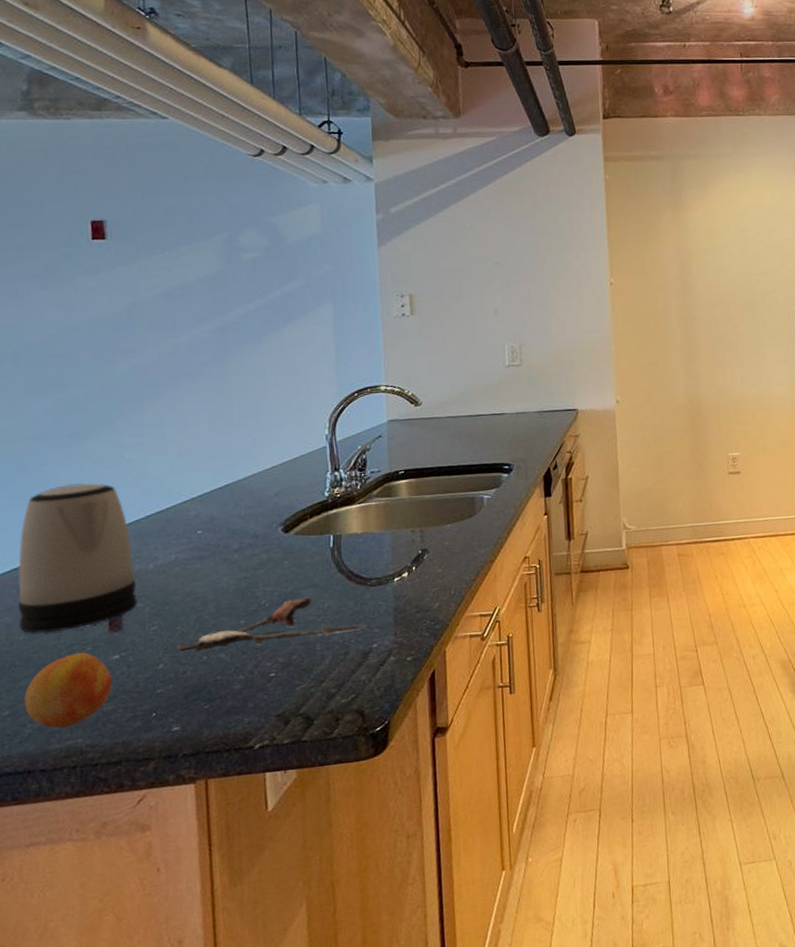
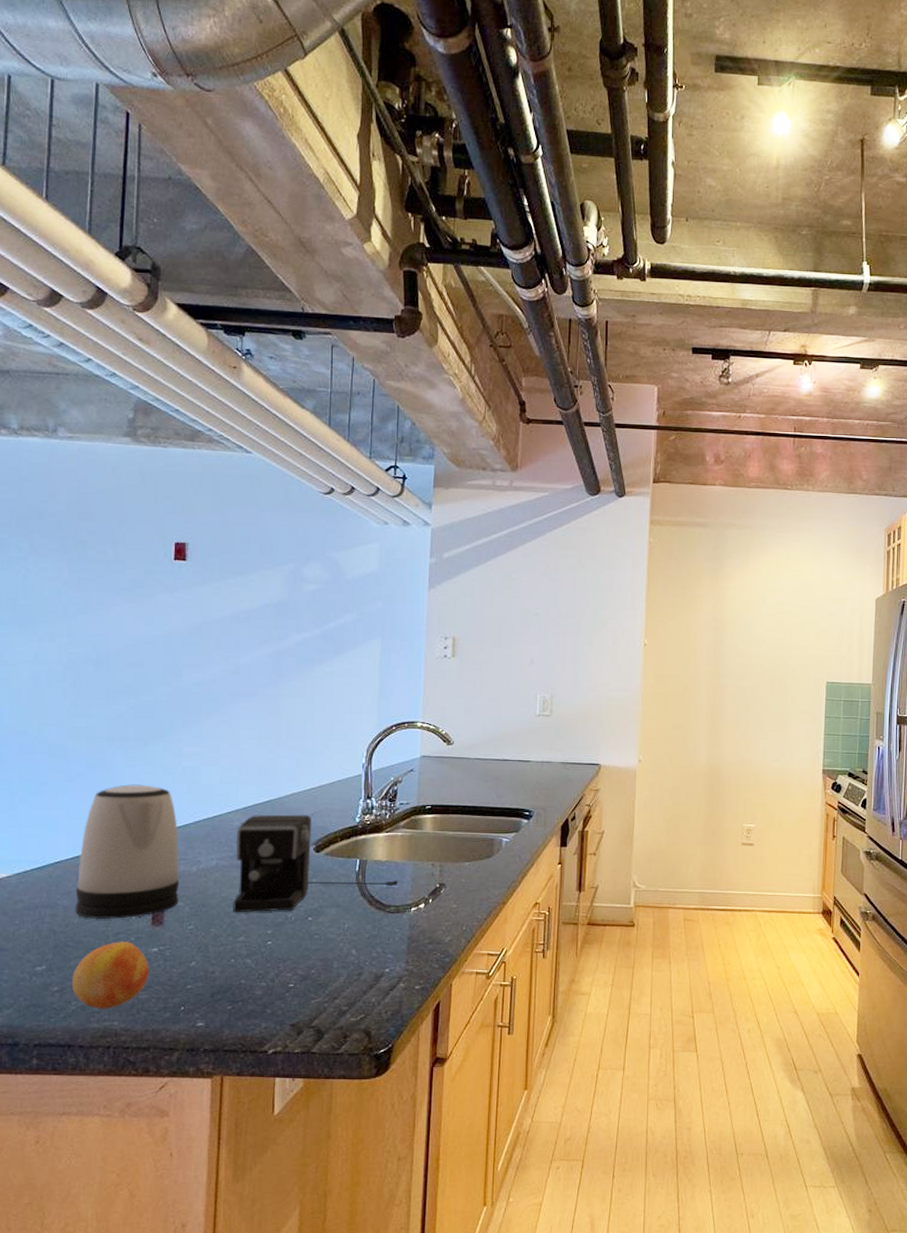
spoon: present [177,597,365,652] -> none [209,916,379,955]
coffee maker: none [195,495,378,607] -> present [233,814,399,913]

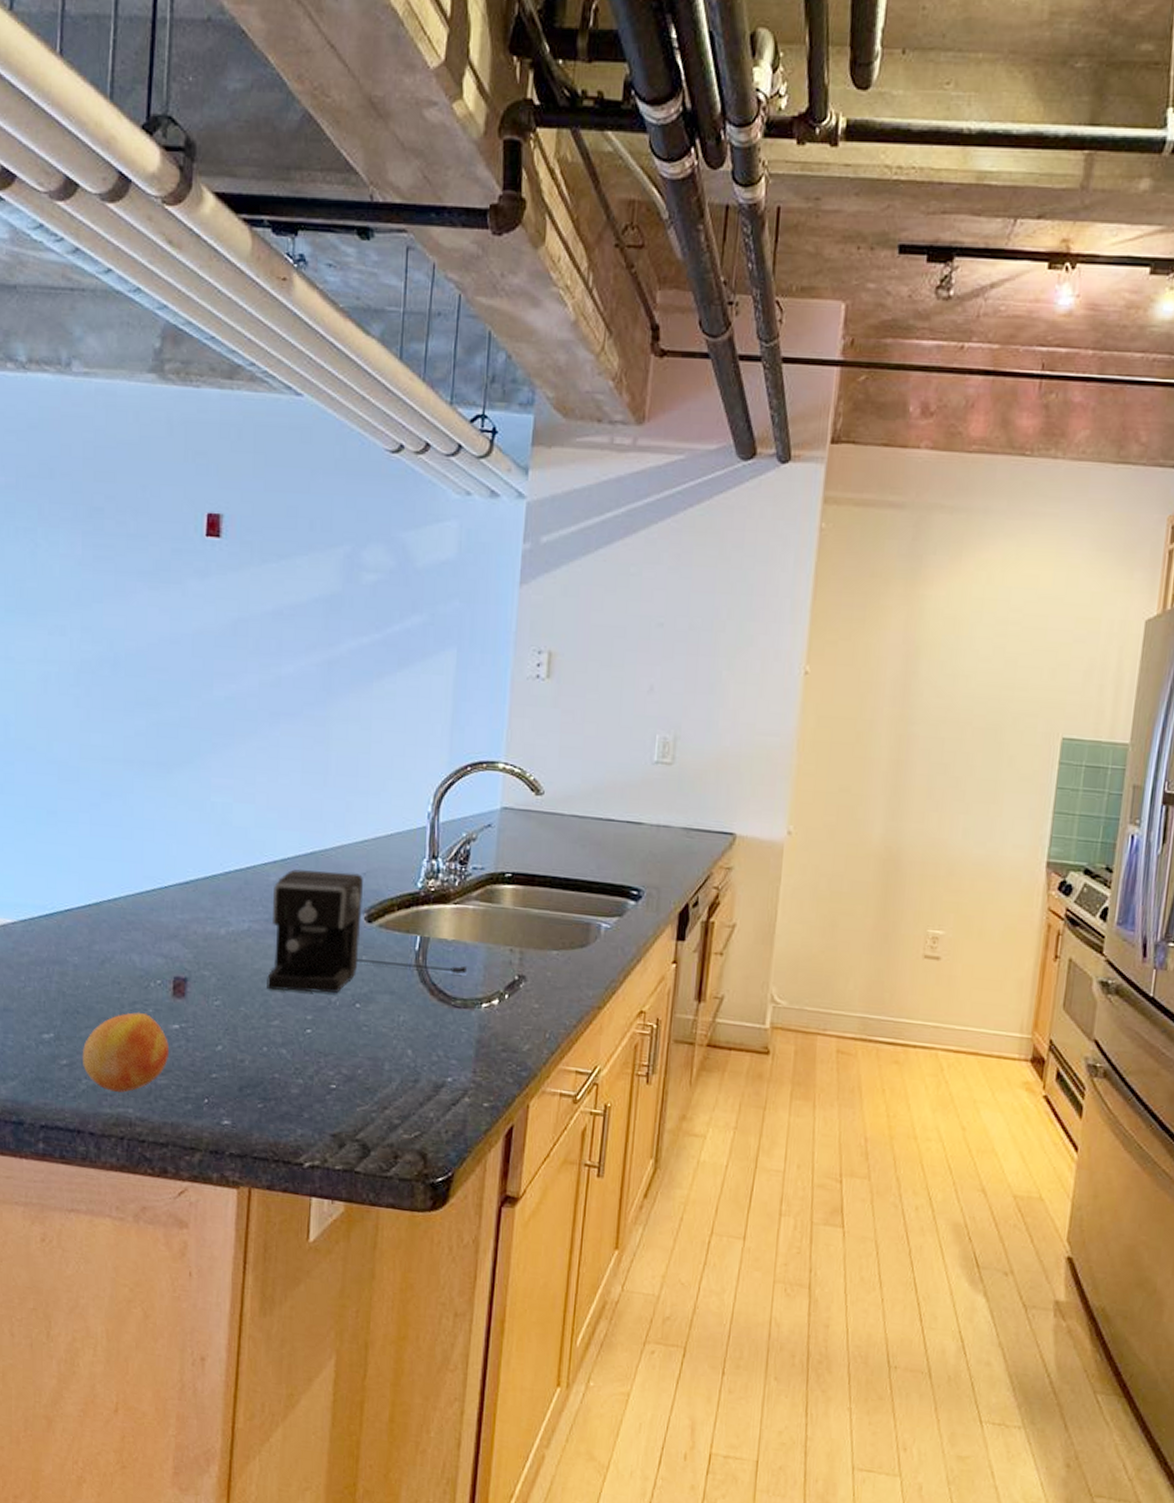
kettle: present [75,784,179,920] -> none [87,820,206,985]

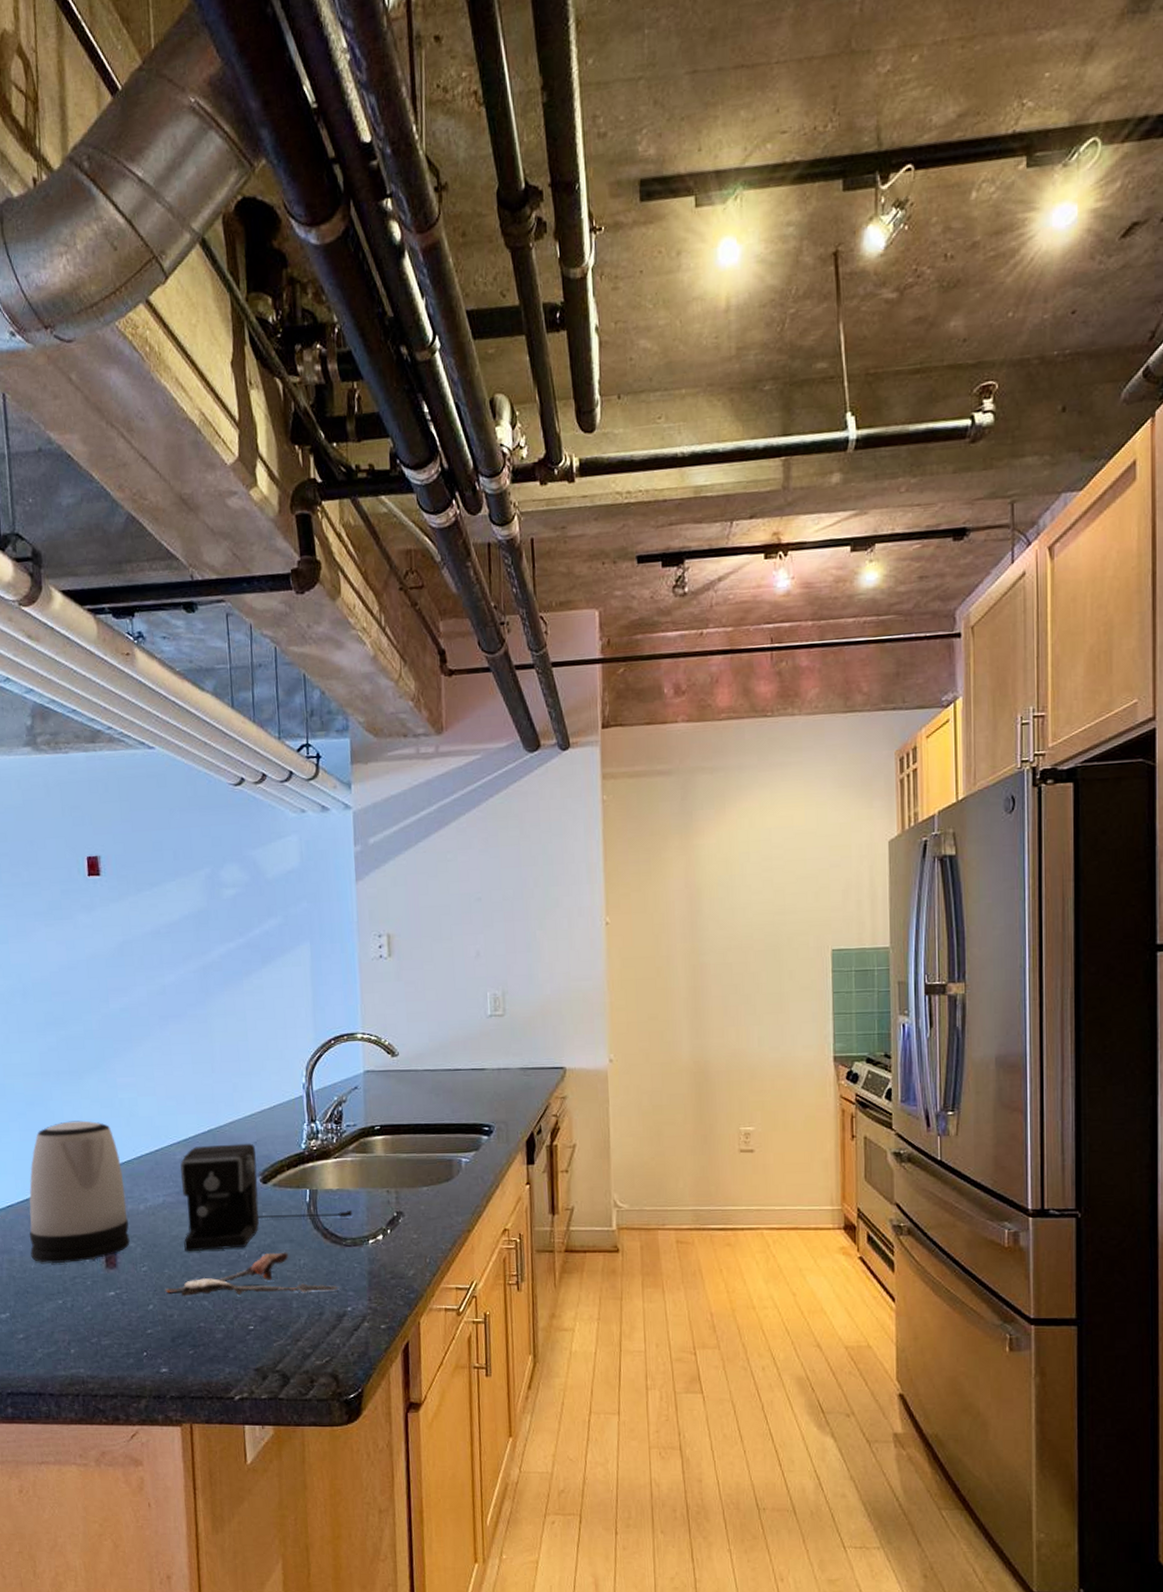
fruit: present [82,1012,170,1093] -> none [35,1286,109,1356]
kettle: none [87,820,206,985] -> present [29,1120,130,1264]
spoon: none [238,1004,441,1057] -> present [165,1252,339,1297]

